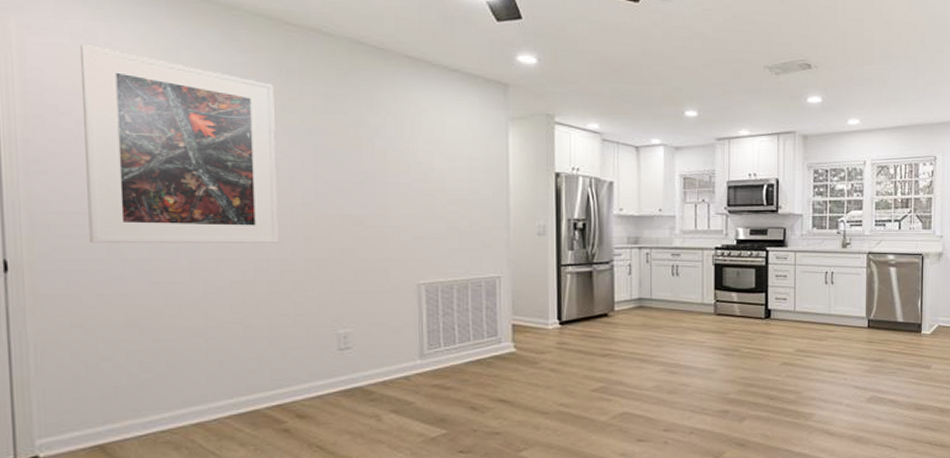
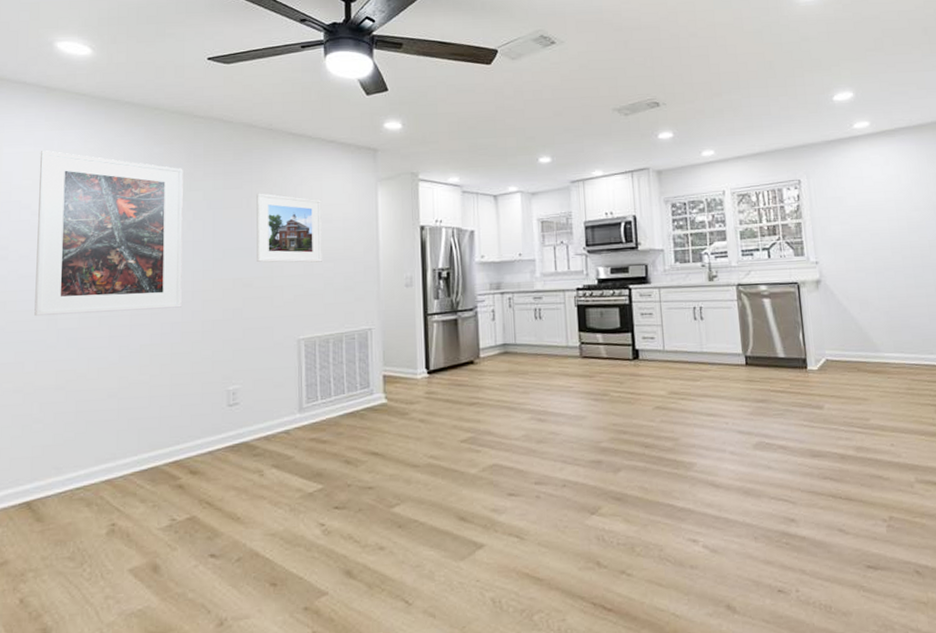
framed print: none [366,121,445,203] -> present [257,193,322,263]

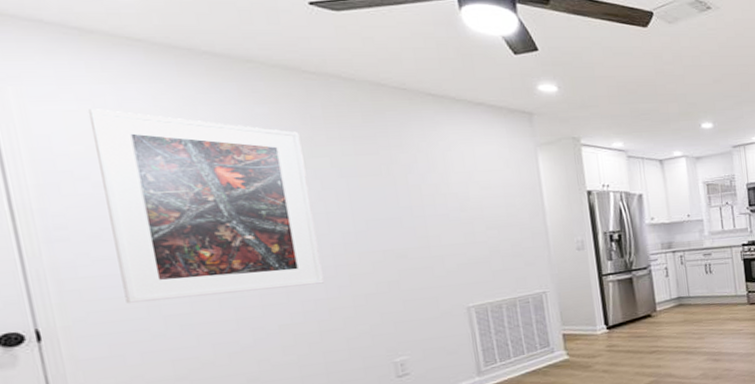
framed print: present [257,193,322,263] -> none [397,159,485,233]

